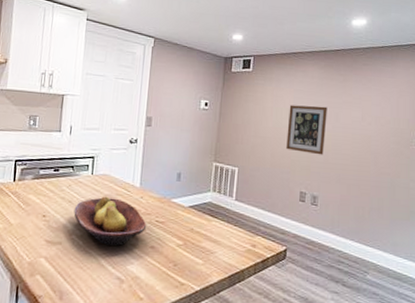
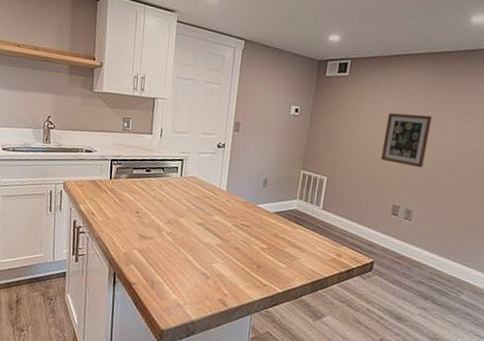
fruit bowl: present [74,196,147,246] -> none [164,197,232,245]

